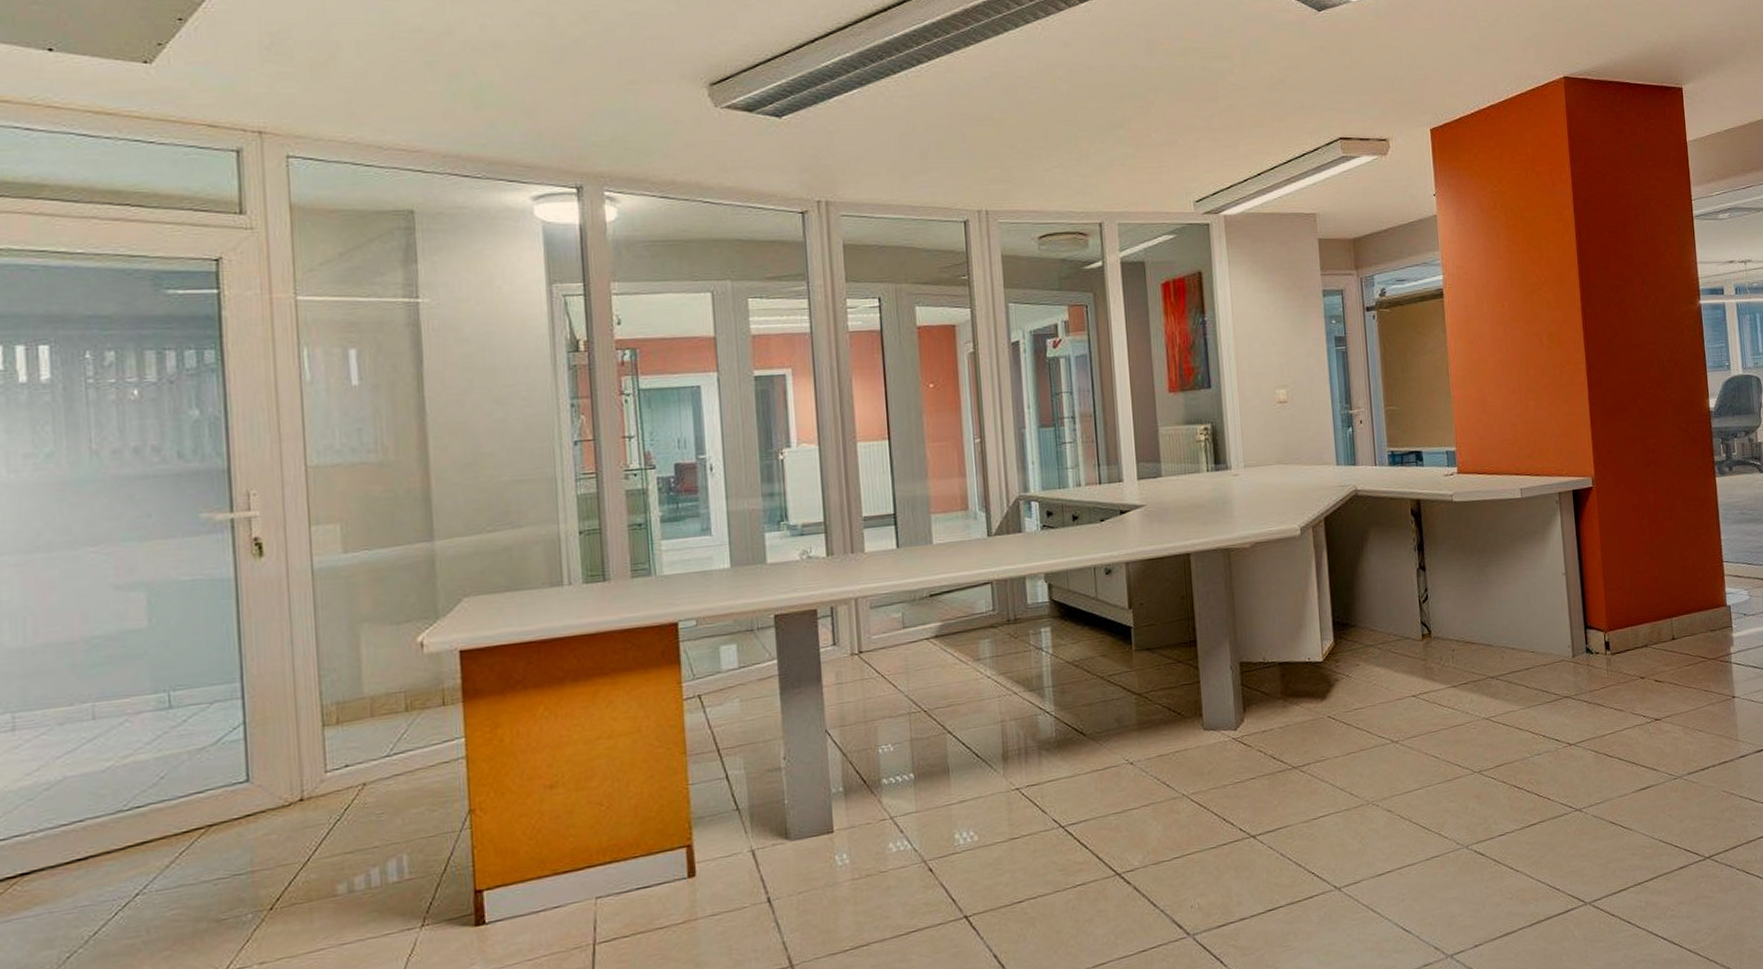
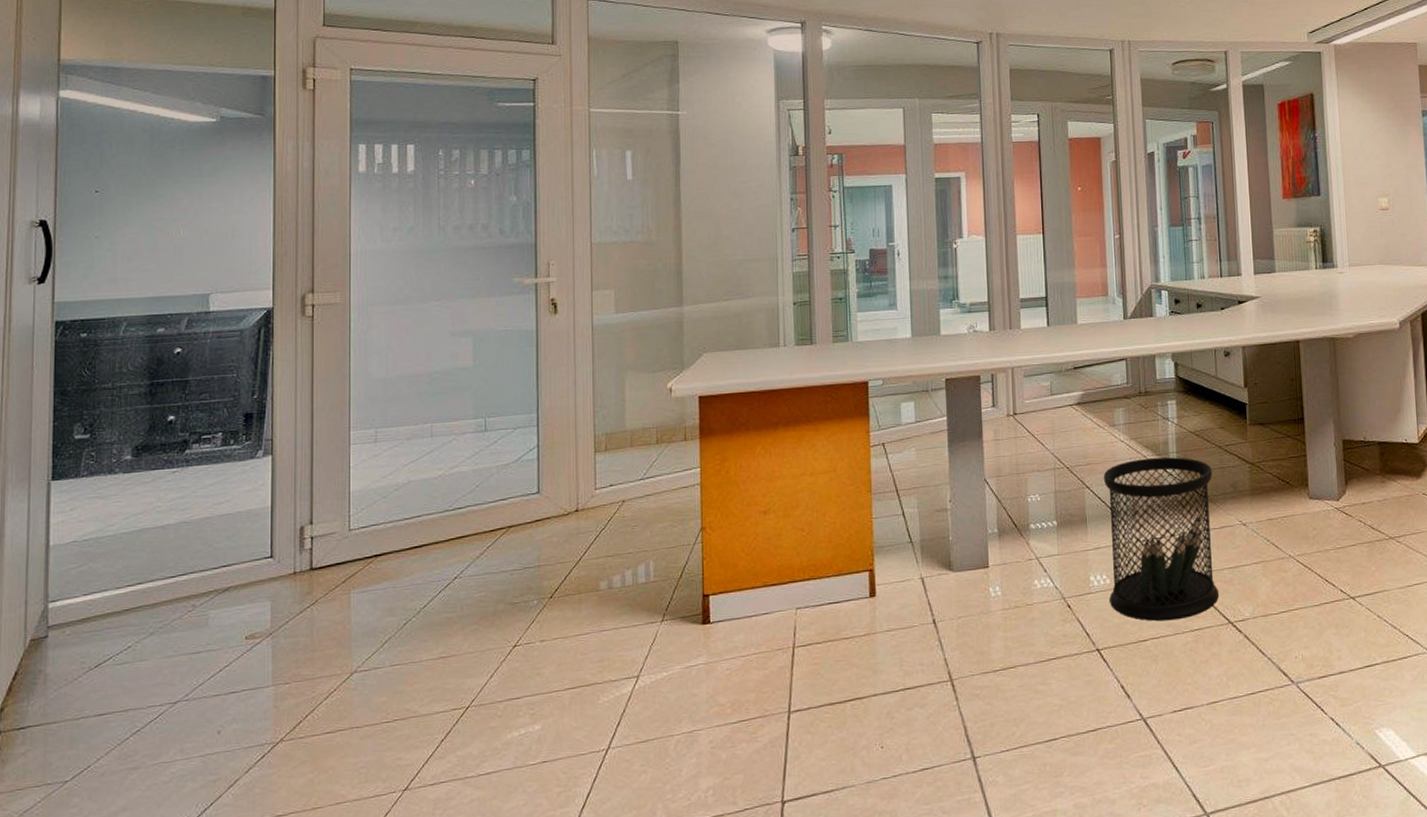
pencil holder: none [967,691,1105,879] -> present [1103,457,1220,621]

